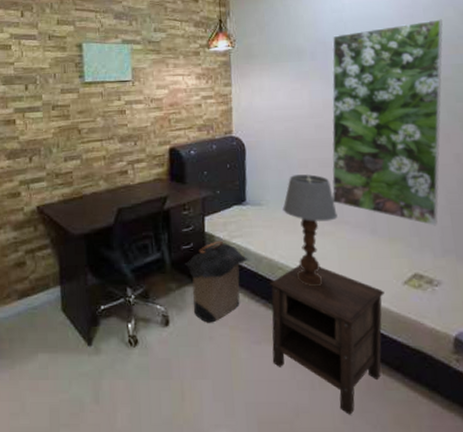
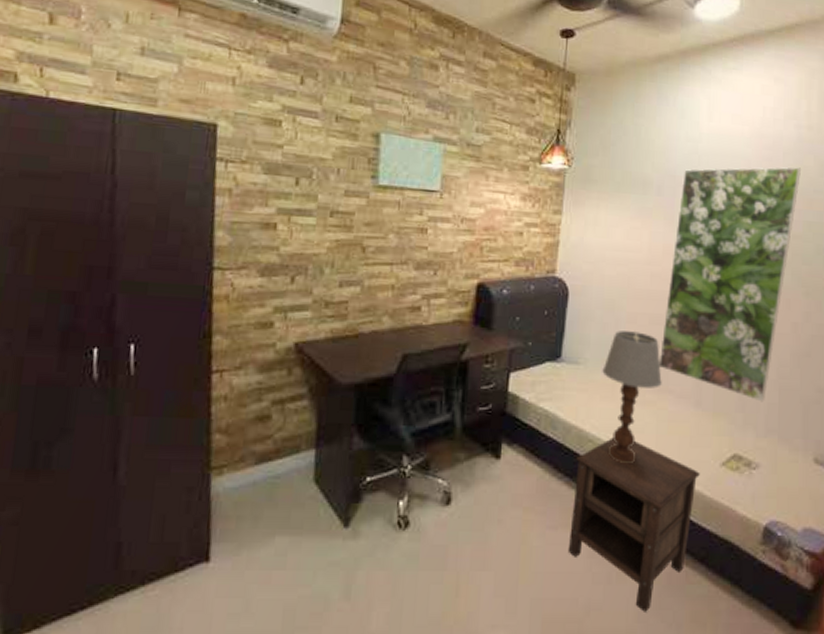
laundry hamper: present [185,240,248,323] -> none [479,403,555,503]

